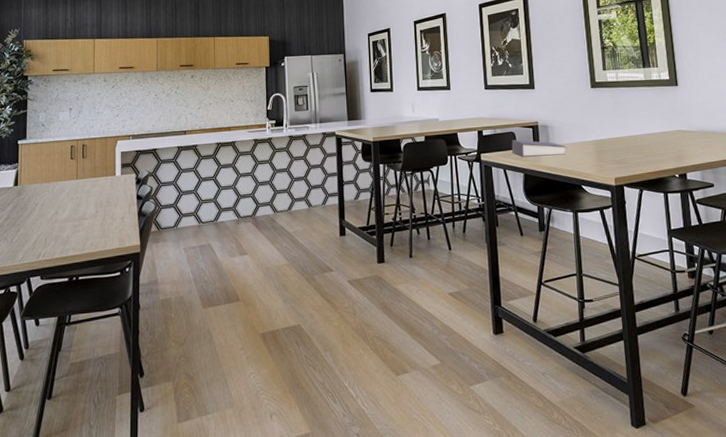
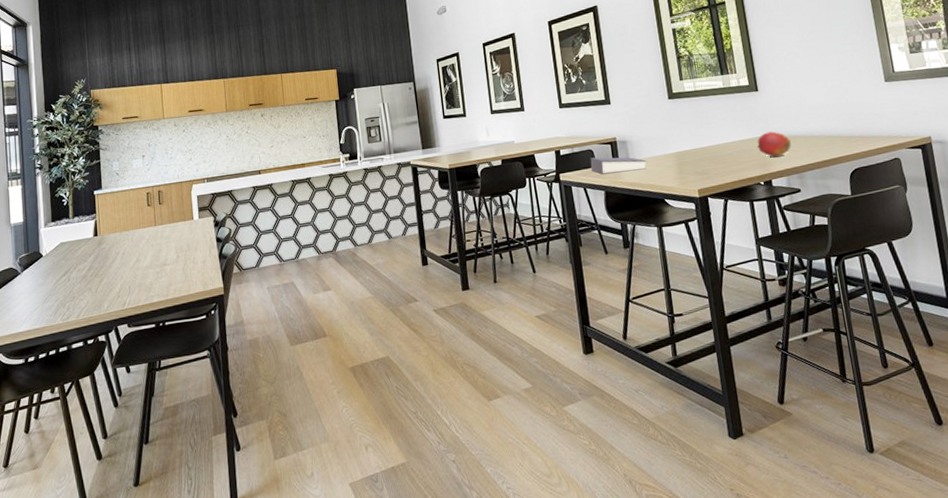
fruit: none [673,126,708,151] -> present [756,131,792,157]

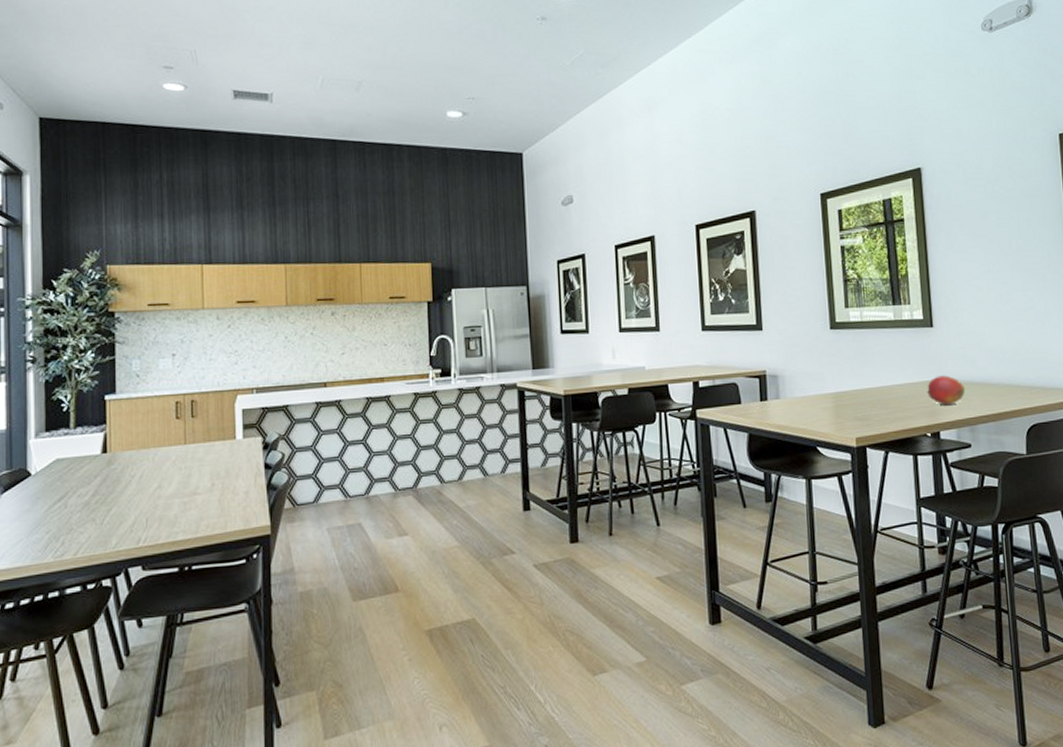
book: present [590,157,646,176] -> none [733,392,799,415]

